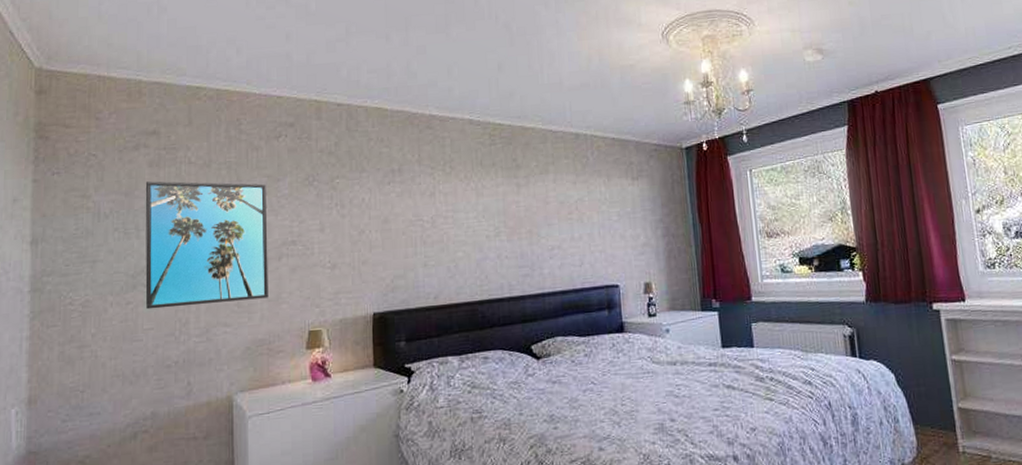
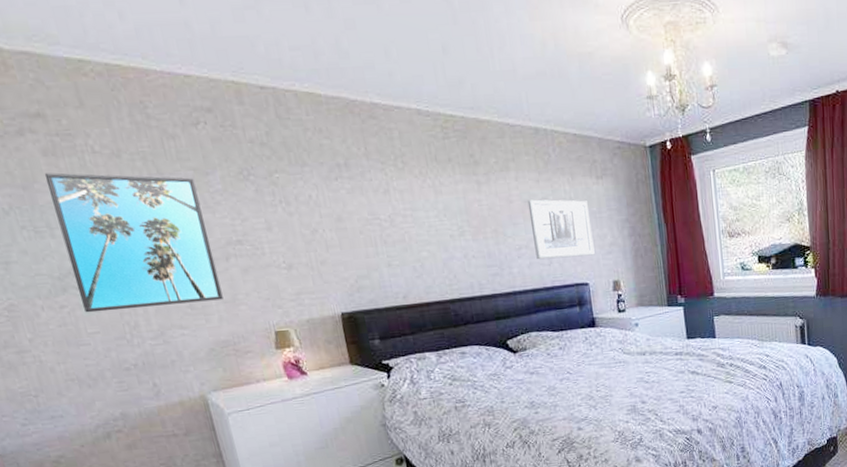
wall art: none [563,200,627,261] -> present [527,199,595,260]

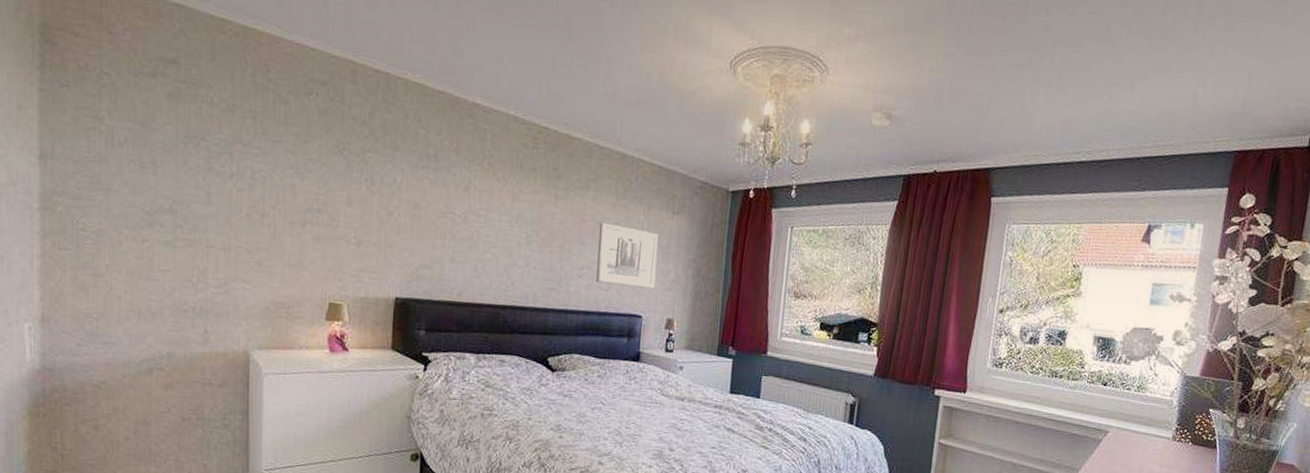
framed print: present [44,172,224,313] -> none [162,115,293,262]

